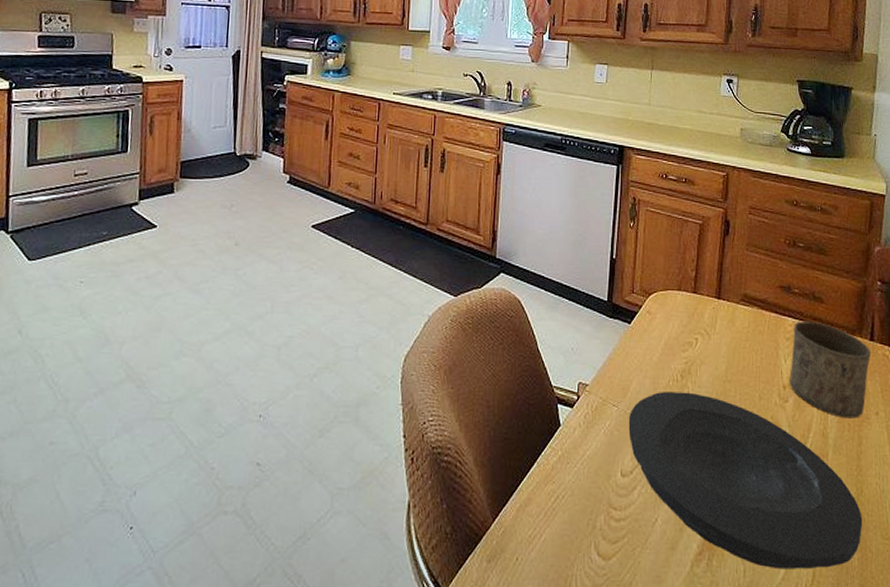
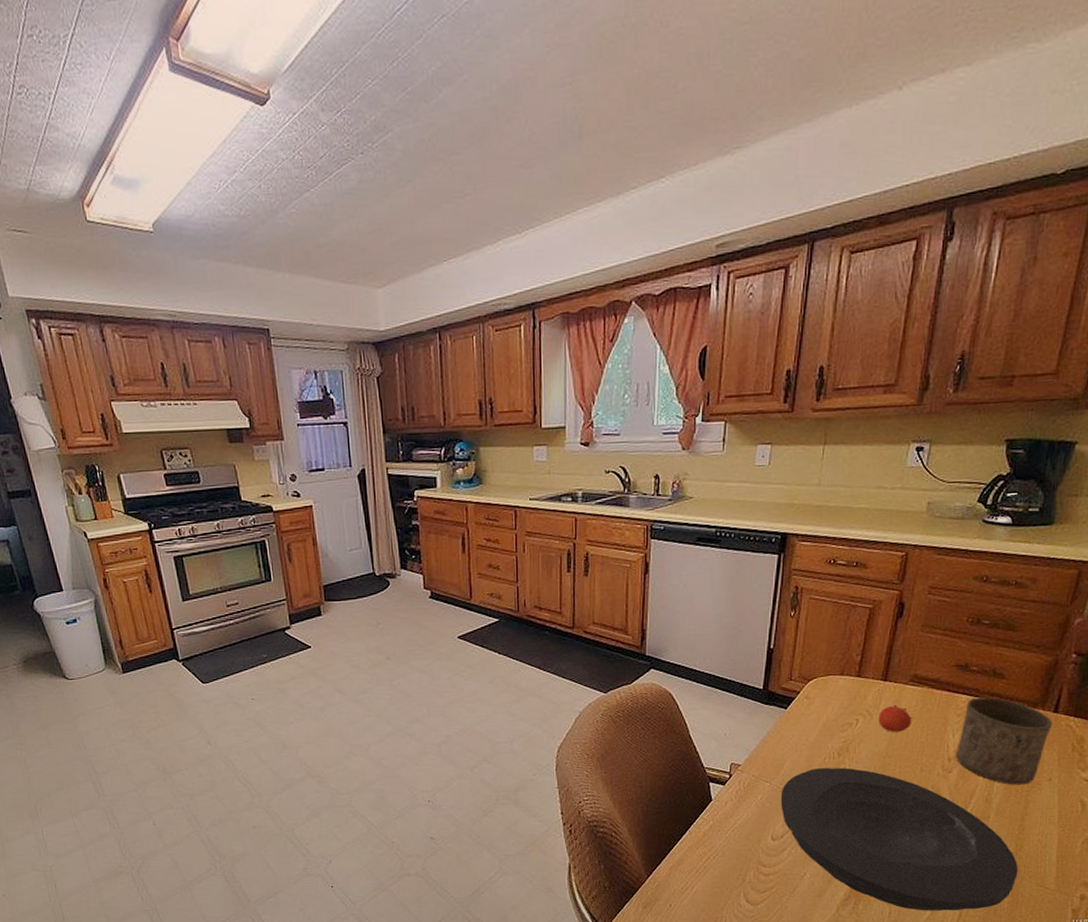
fruit: none [716,324,747,354] -> present [878,704,913,732]

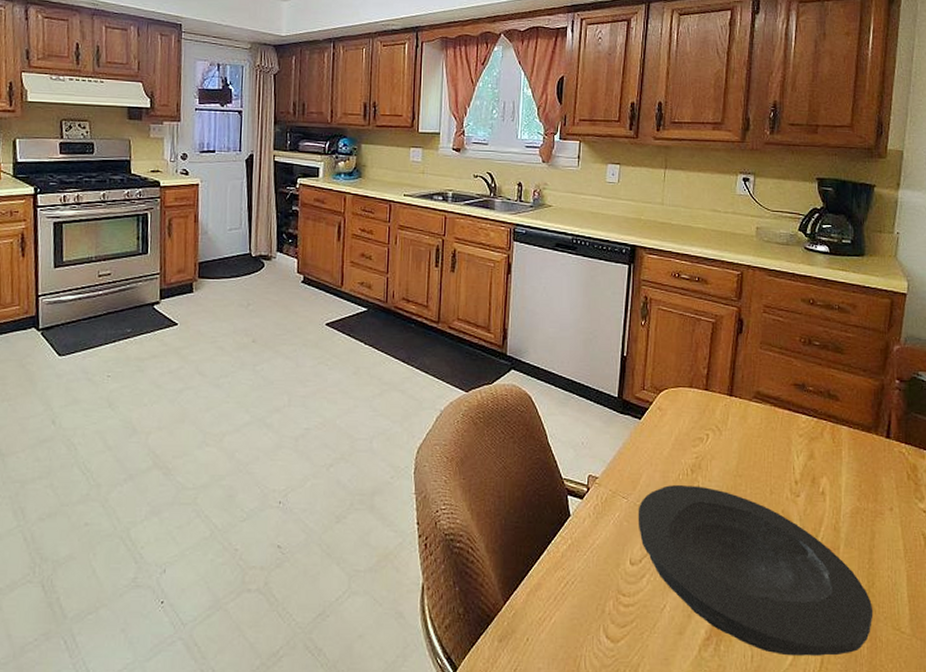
fruit: present [878,704,913,732] -> none [727,420,759,450]
cup: present [956,697,1053,785] -> none [802,418,887,514]

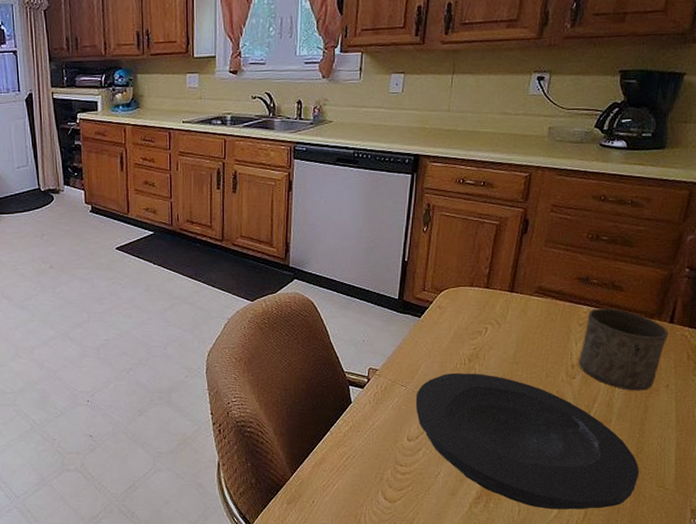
cup: none [802,418,887,514] -> present [579,308,669,391]

